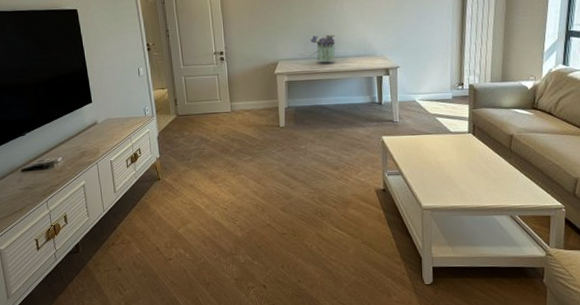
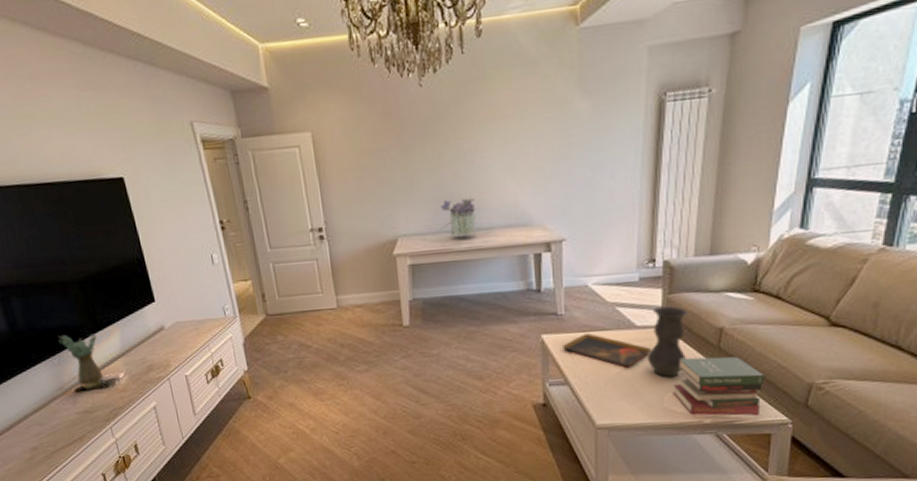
vase: none [12,126,45,171] -> present [58,334,103,390]
decorative tray: none [397,136,463,163] -> present [563,333,652,368]
vase: none [459,117,488,172] -> present [647,305,689,378]
books: none [478,156,544,202] -> present [673,356,765,416]

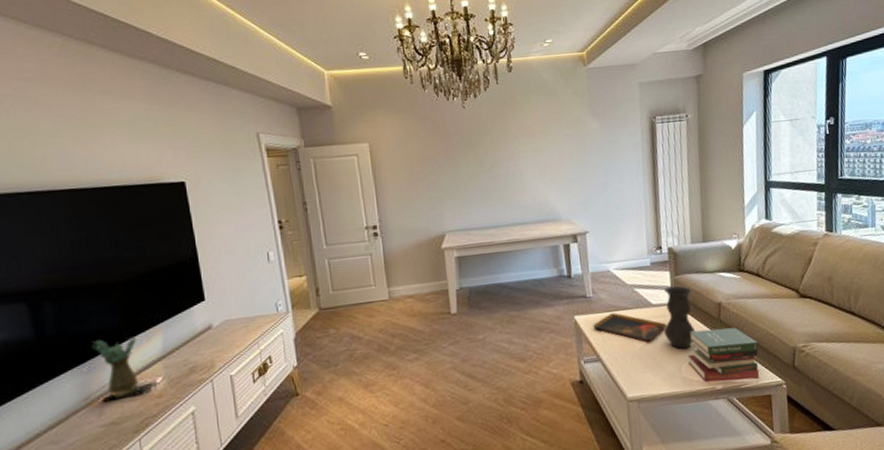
flower bouquet: present [440,197,477,240] -> none [483,198,514,234]

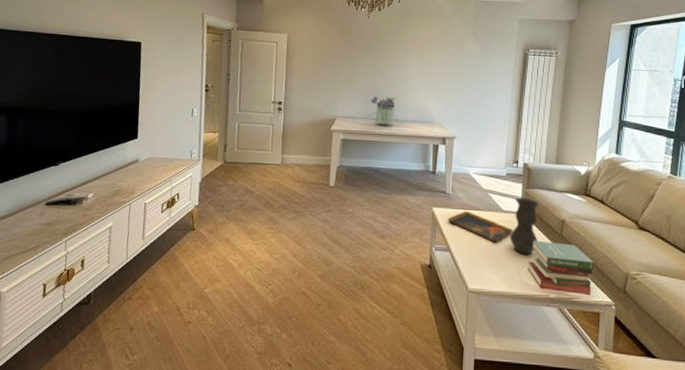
vase: present [91,336,138,399] -> none [46,154,80,205]
flower bouquet: none [483,198,514,234] -> present [369,96,395,126]

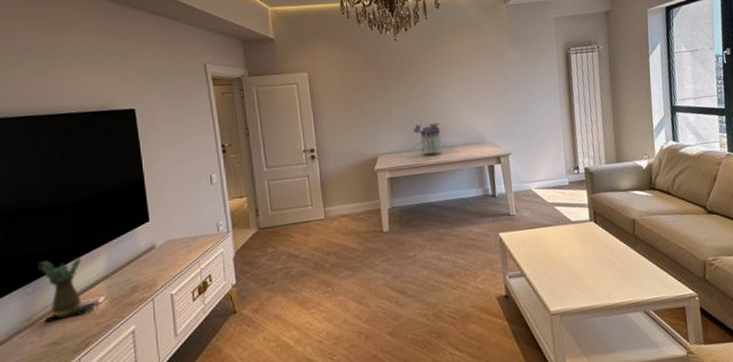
vase: none [46,154,80,205] -> present [37,257,81,319]
decorative tray: present [448,211,514,243] -> none [517,229,586,258]
vase: present [510,197,540,256] -> none [582,203,612,265]
books: present [527,241,594,295] -> none [605,242,674,295]

